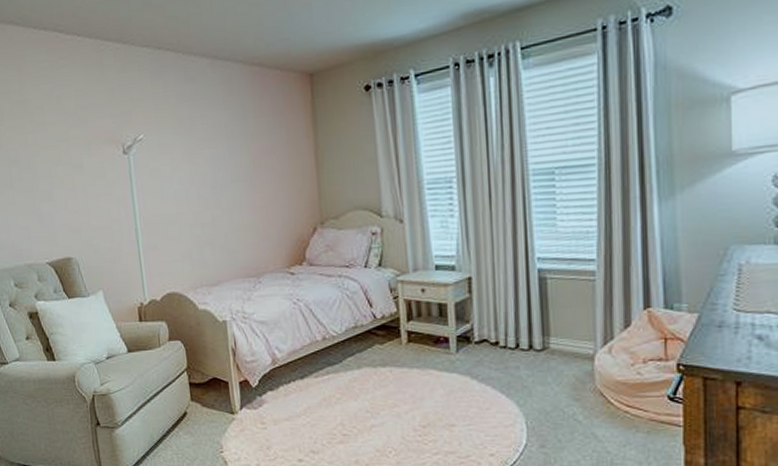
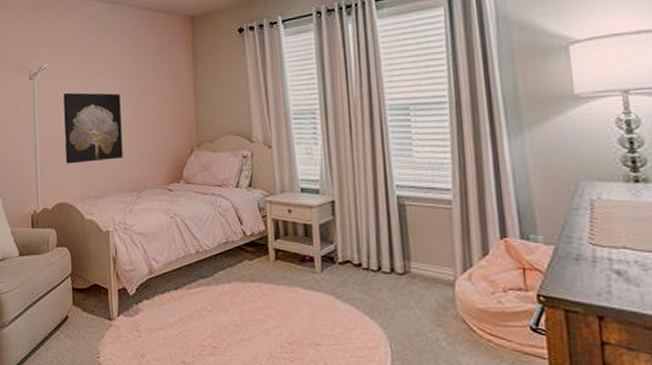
wall art: none [165,166,238,250] -> present [63,92,123,164]

